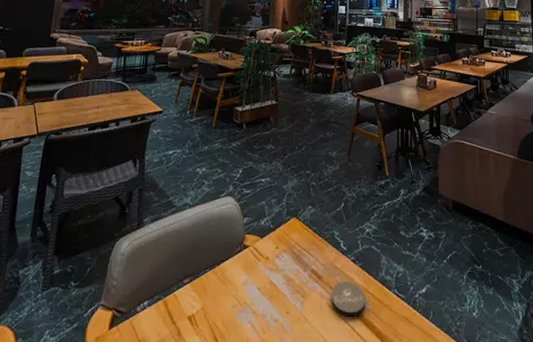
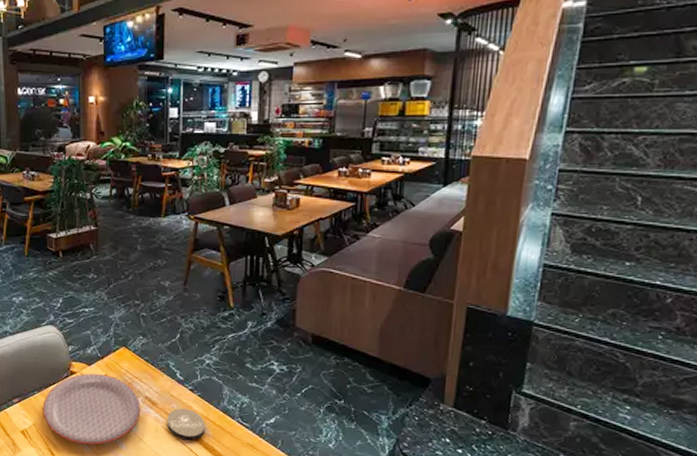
plate: none [212,246,308,330] -> present [42,373,141,445]

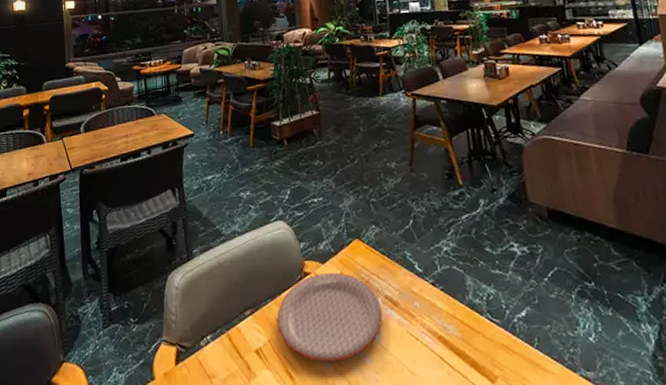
coaster: present [166,408,206,441] -> none [410,307,454,347]

